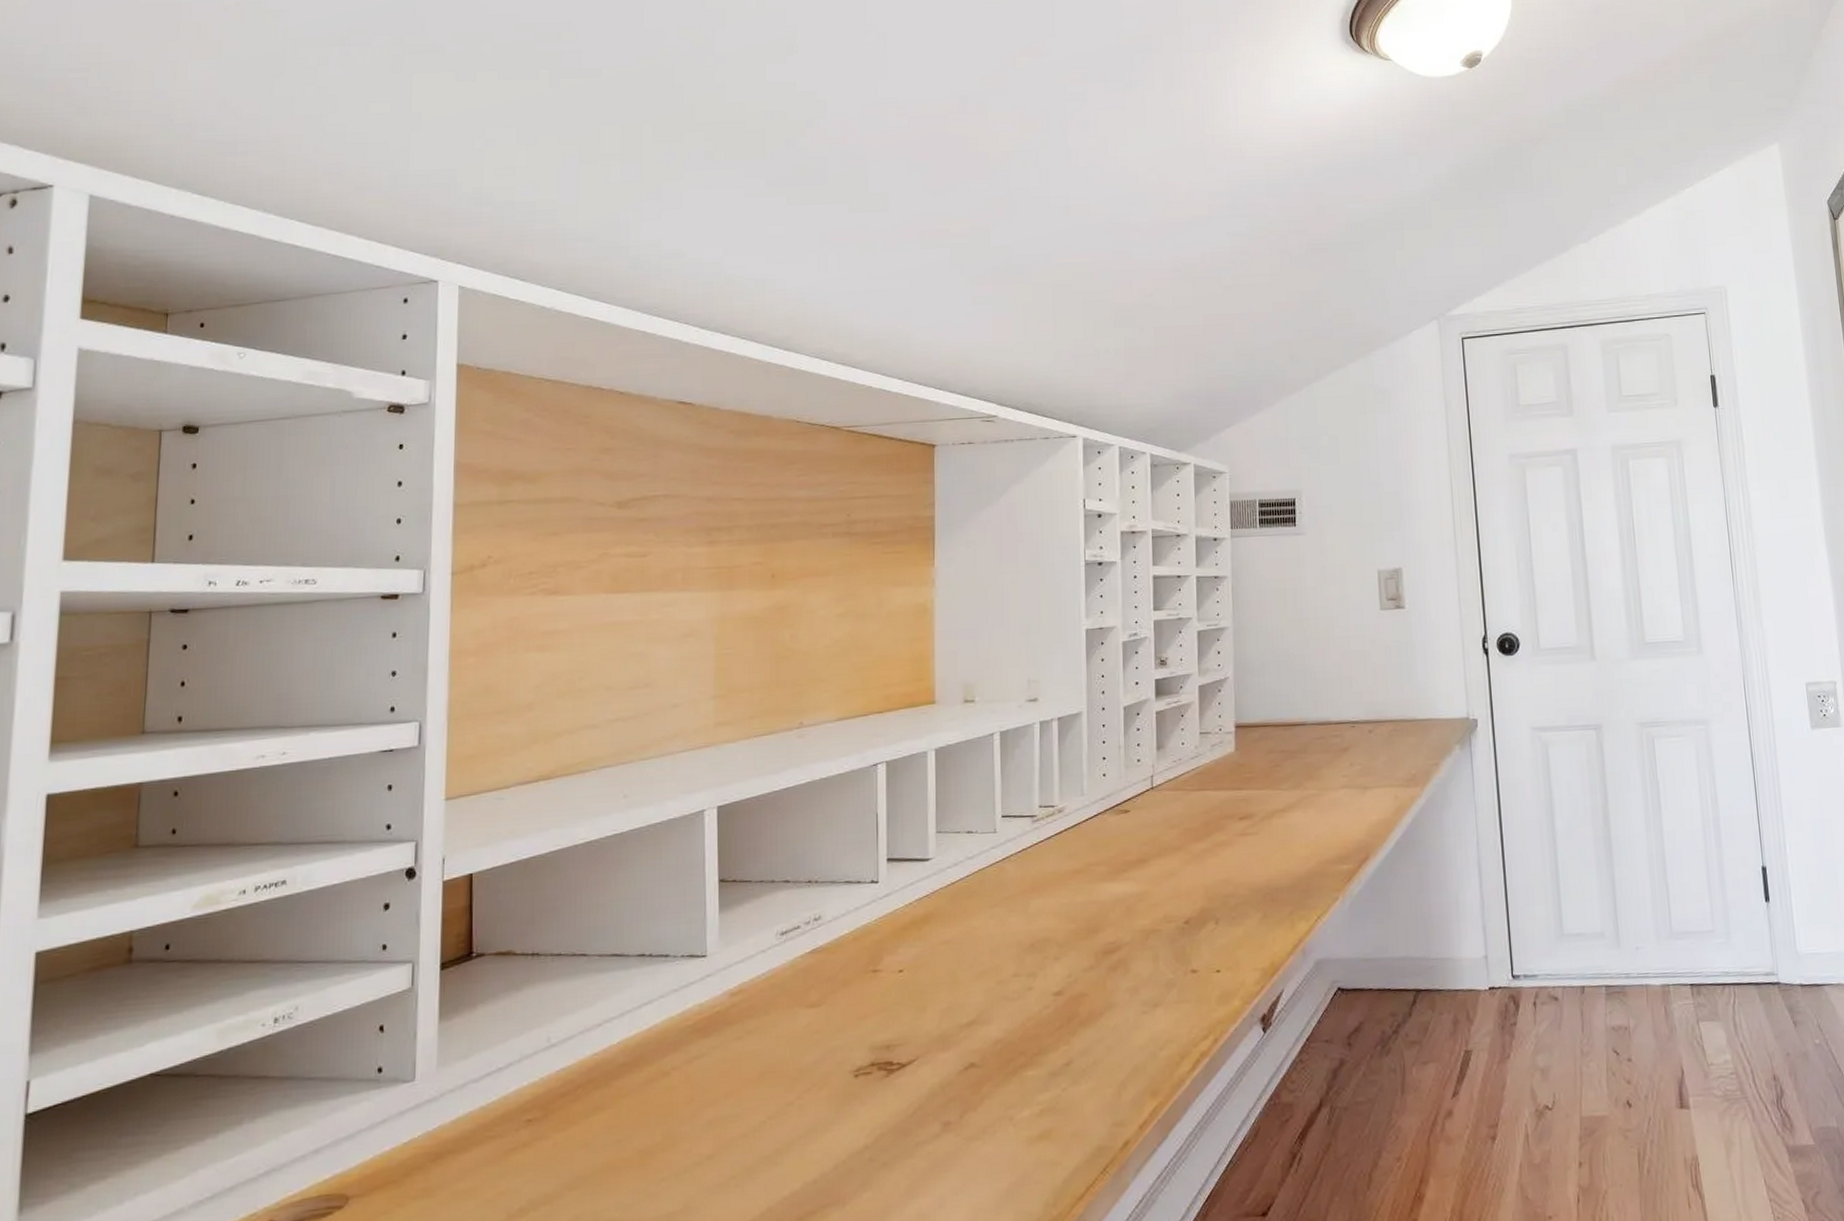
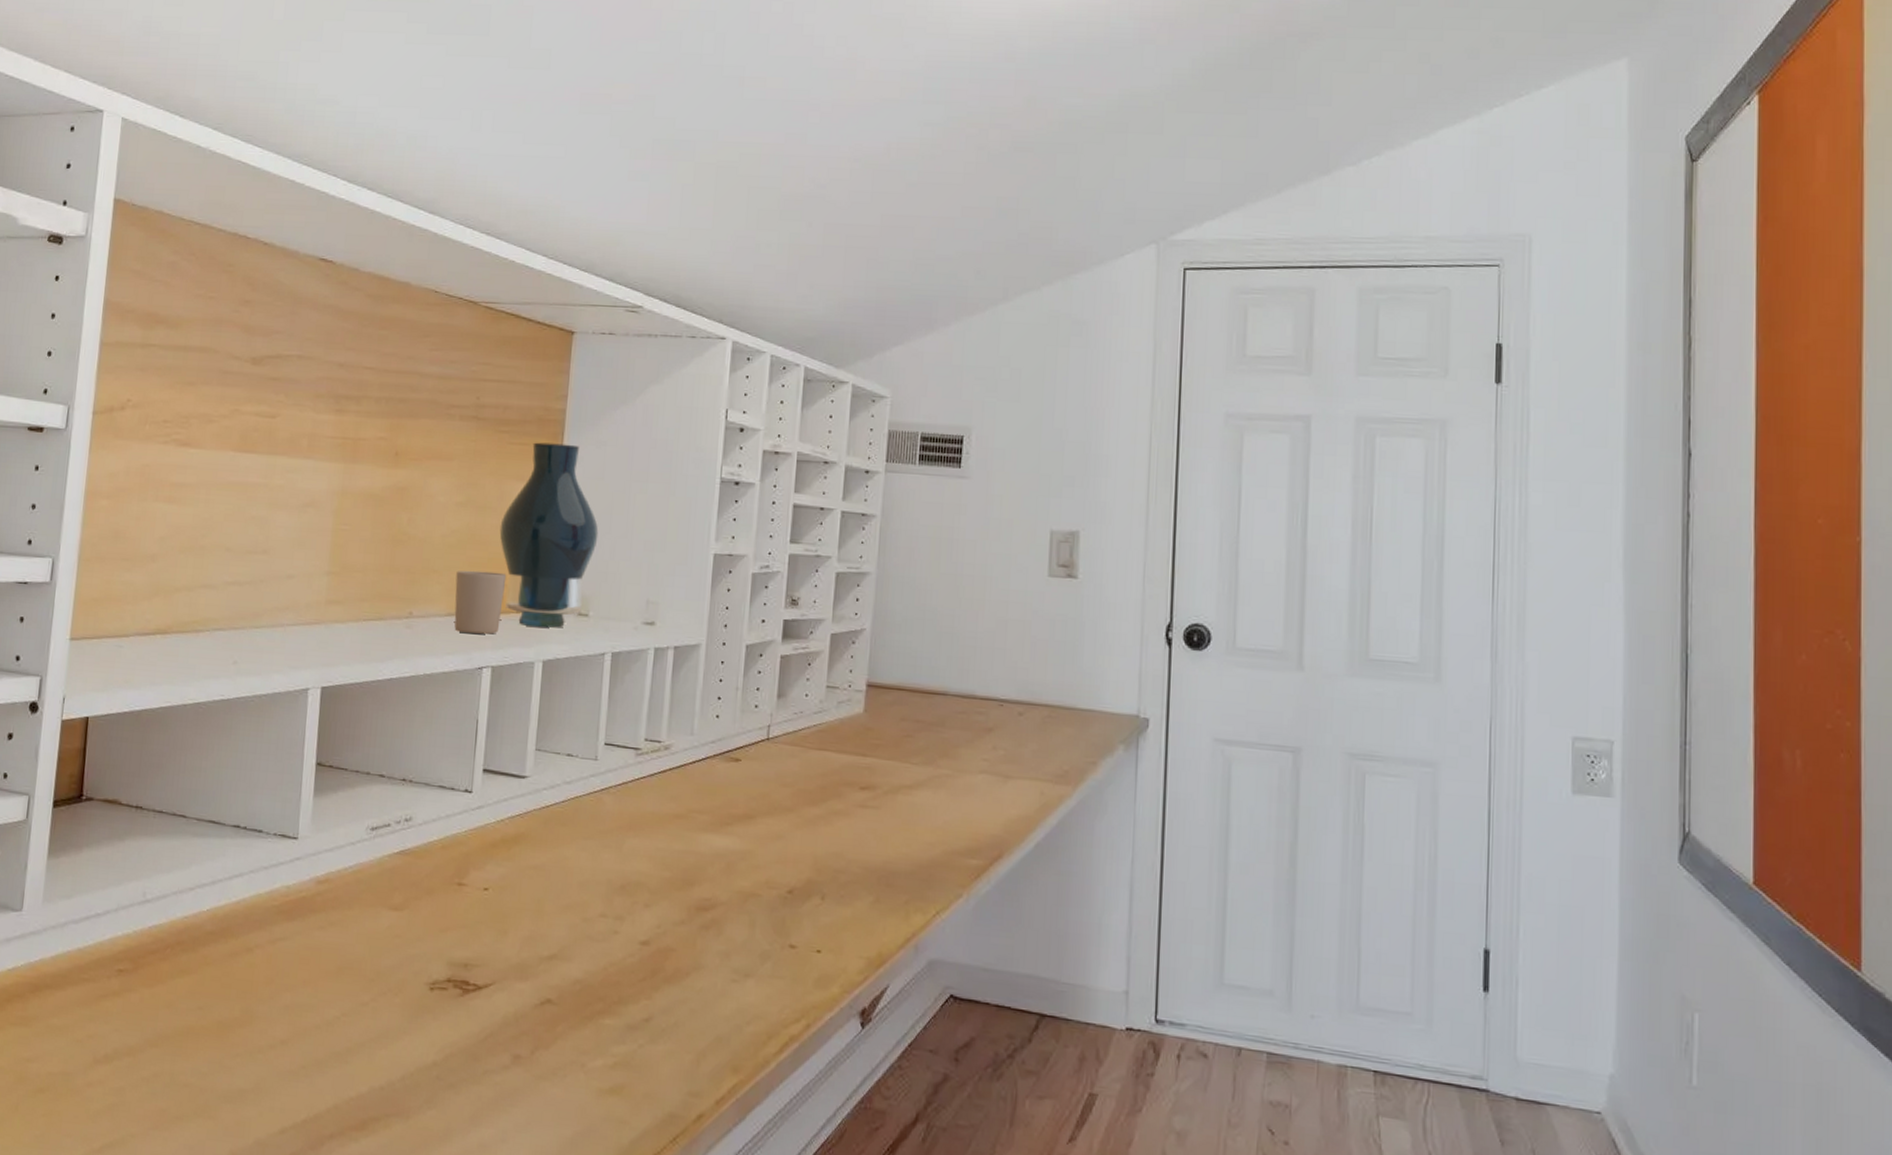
mug: none [843,673,892,734] -> present [454,570,507,634]
vase: none [881,547,977,719] -> present [499,442,599,628]

